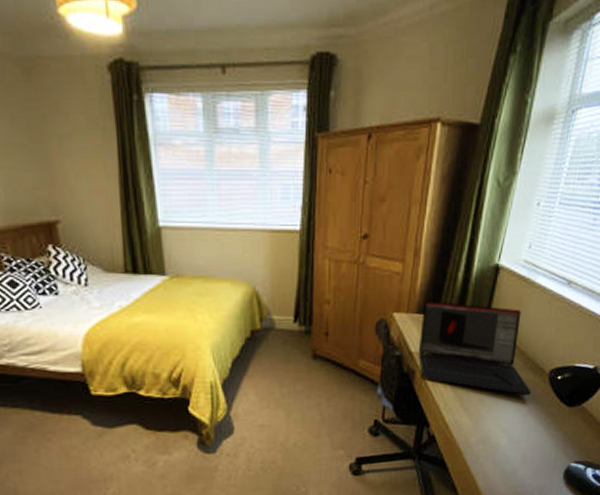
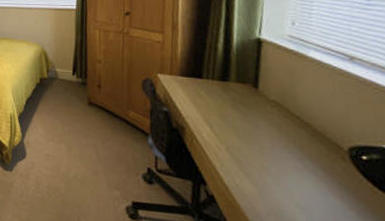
laptop: present [418,301,532,396] -> none [185,66,330,172]

